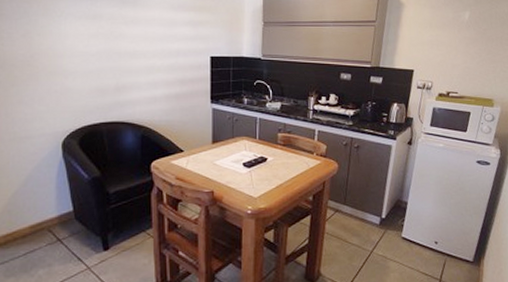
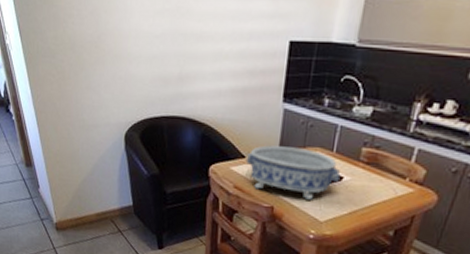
decorative bowl: none [184,138,265,181] -> present [245,145,341,200]

